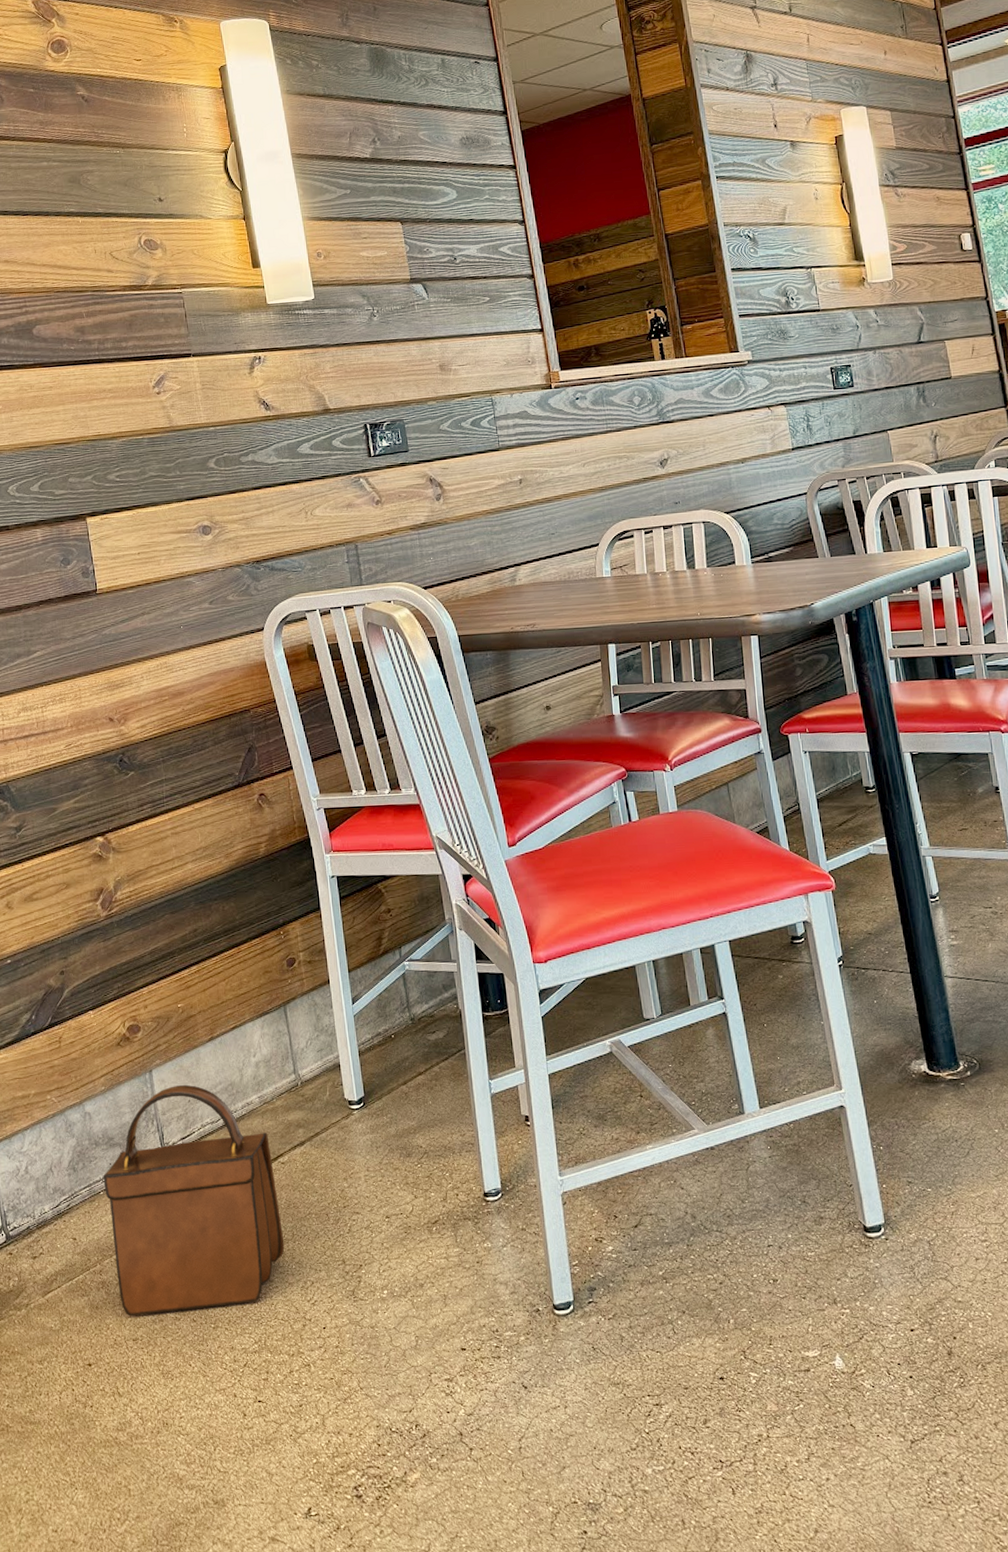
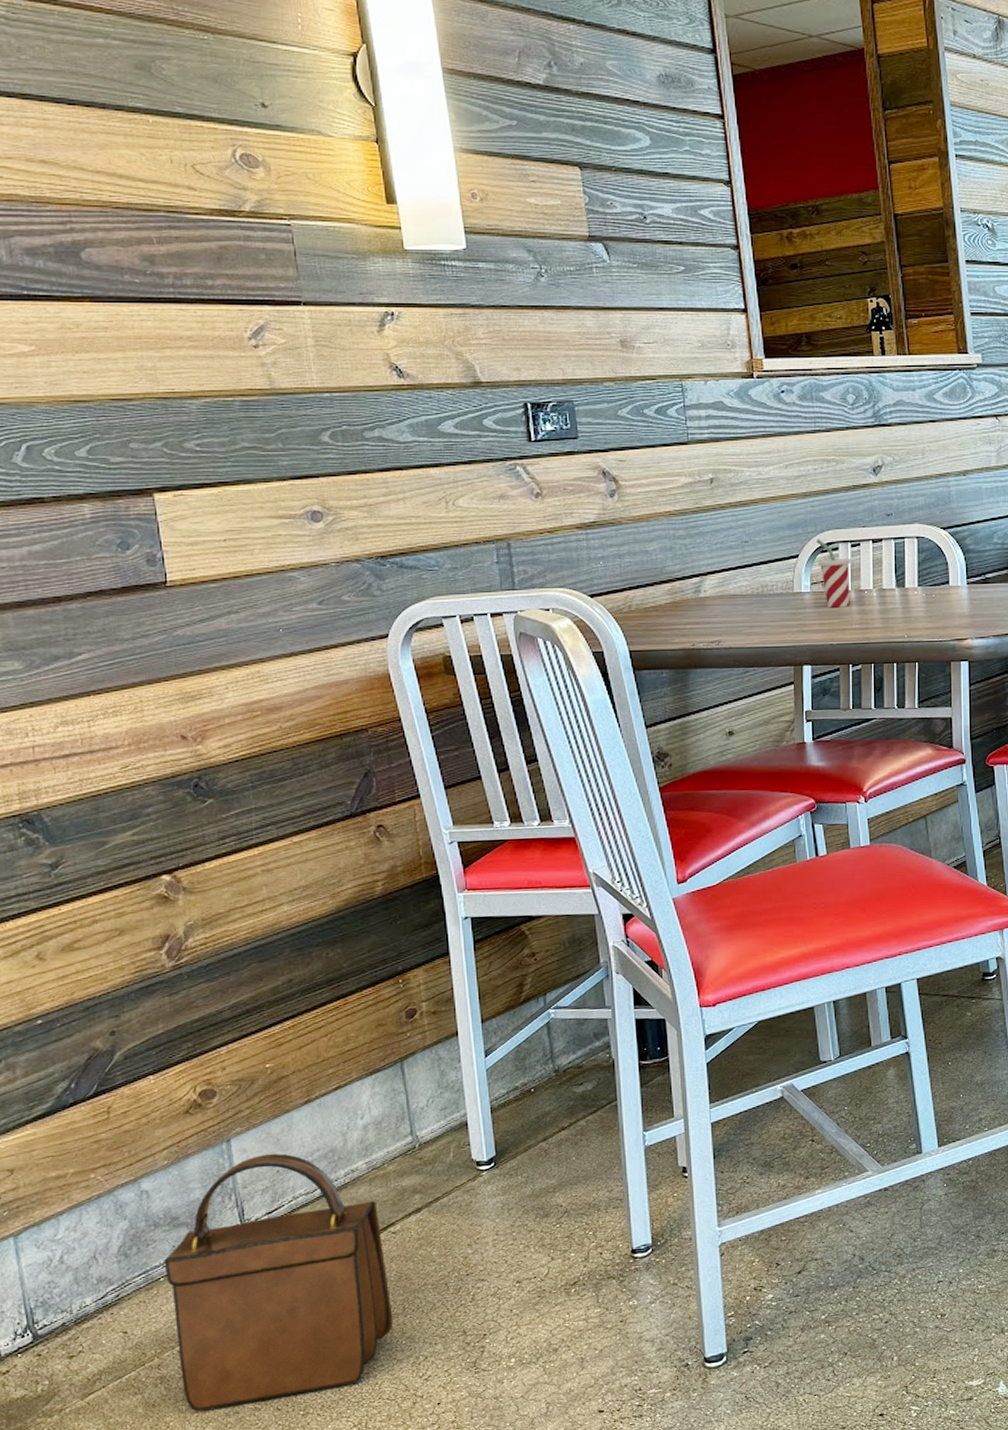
beverage cup: none [614,528,647,592] -> present [817,539,852,609]

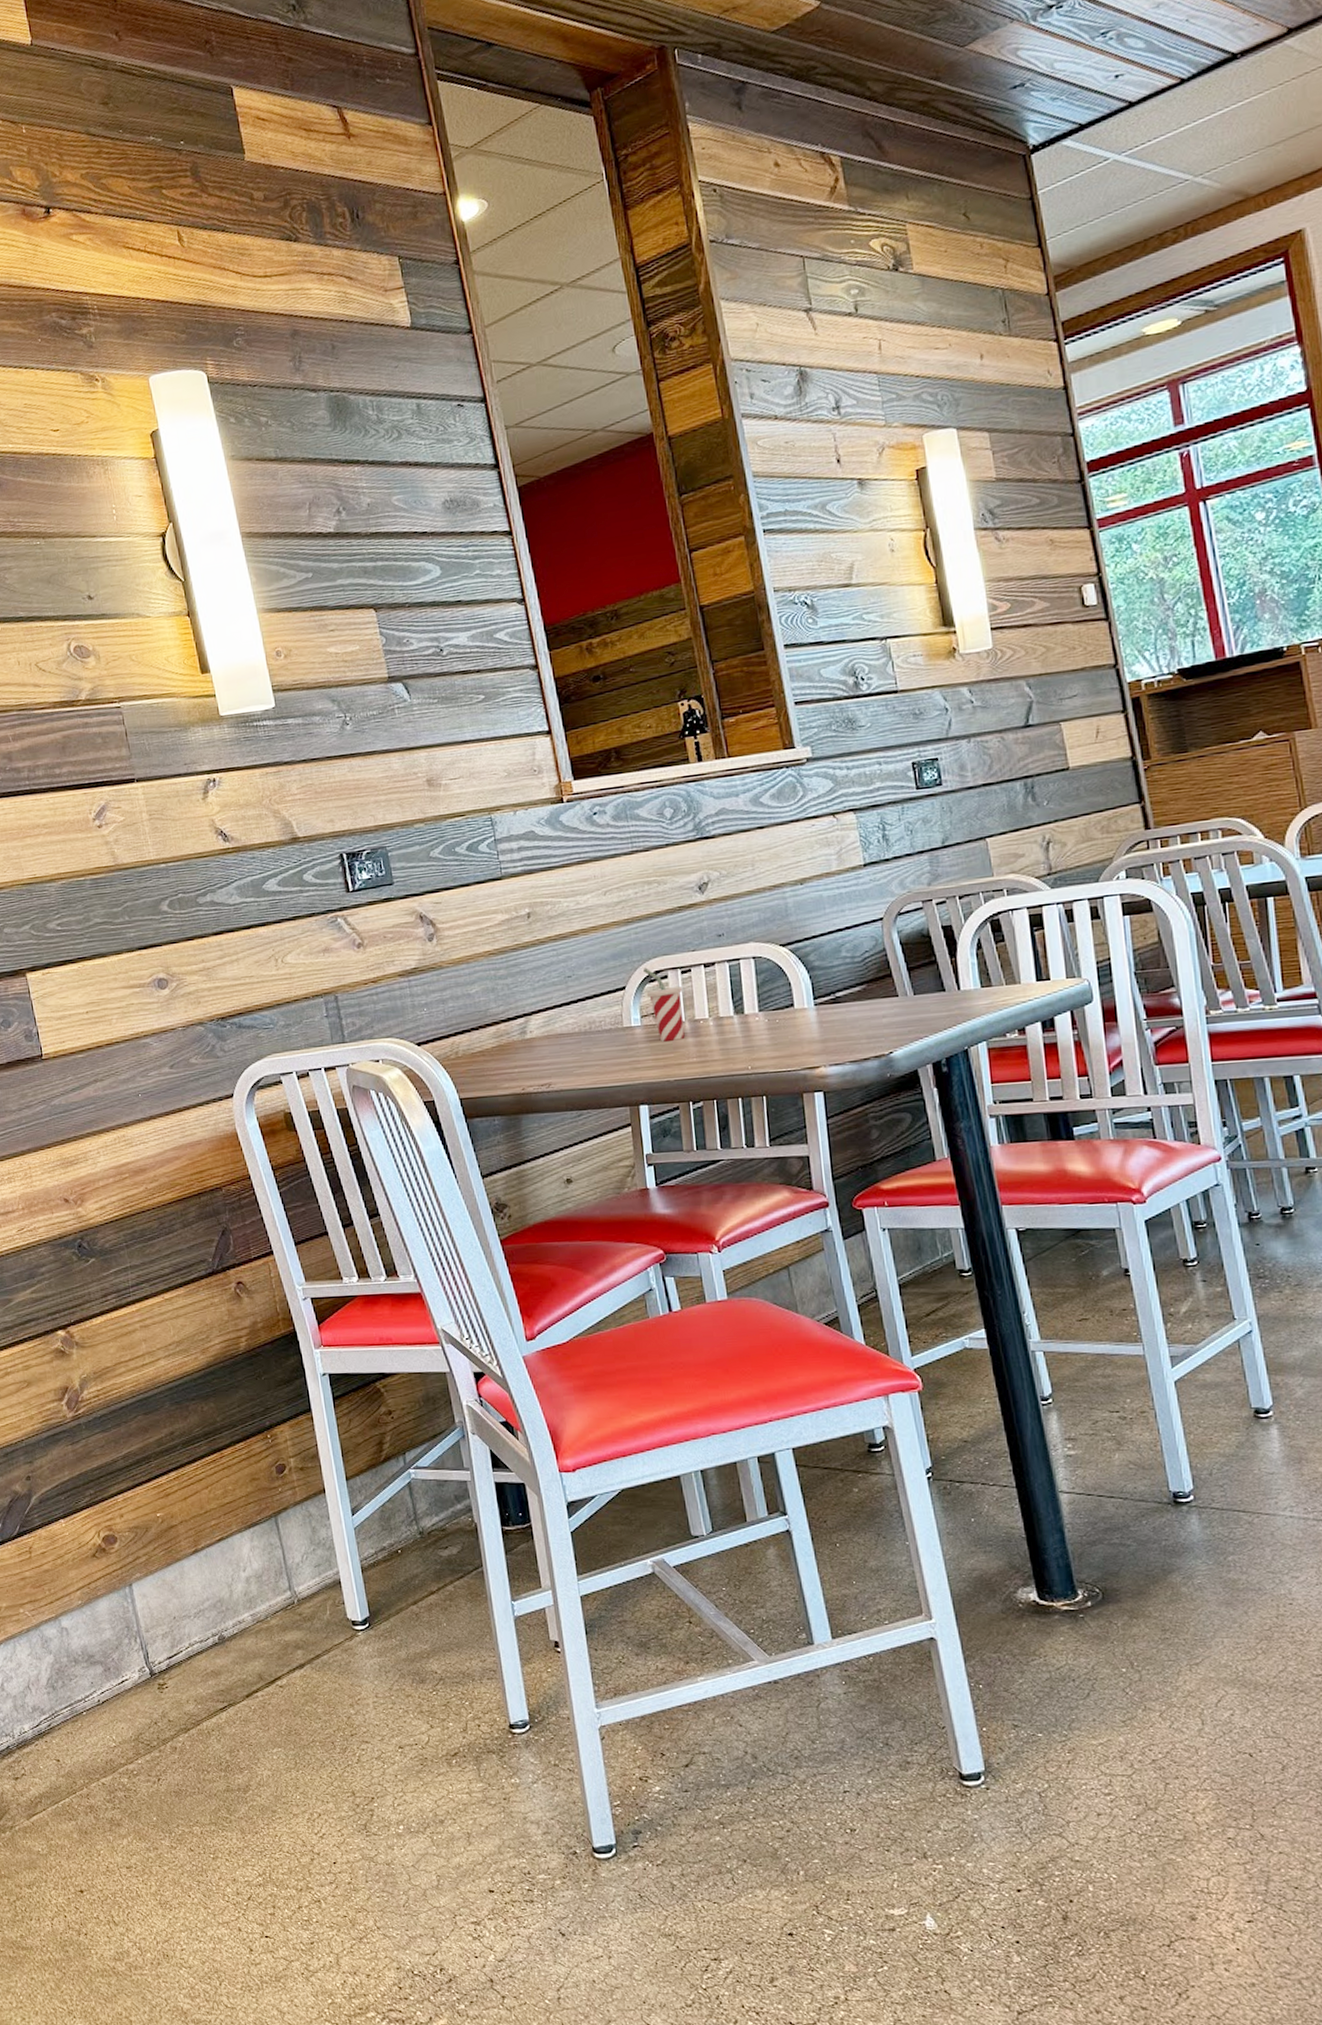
handbag: present [164,1153,394,1412] -> none [85,1601,287,1843]

